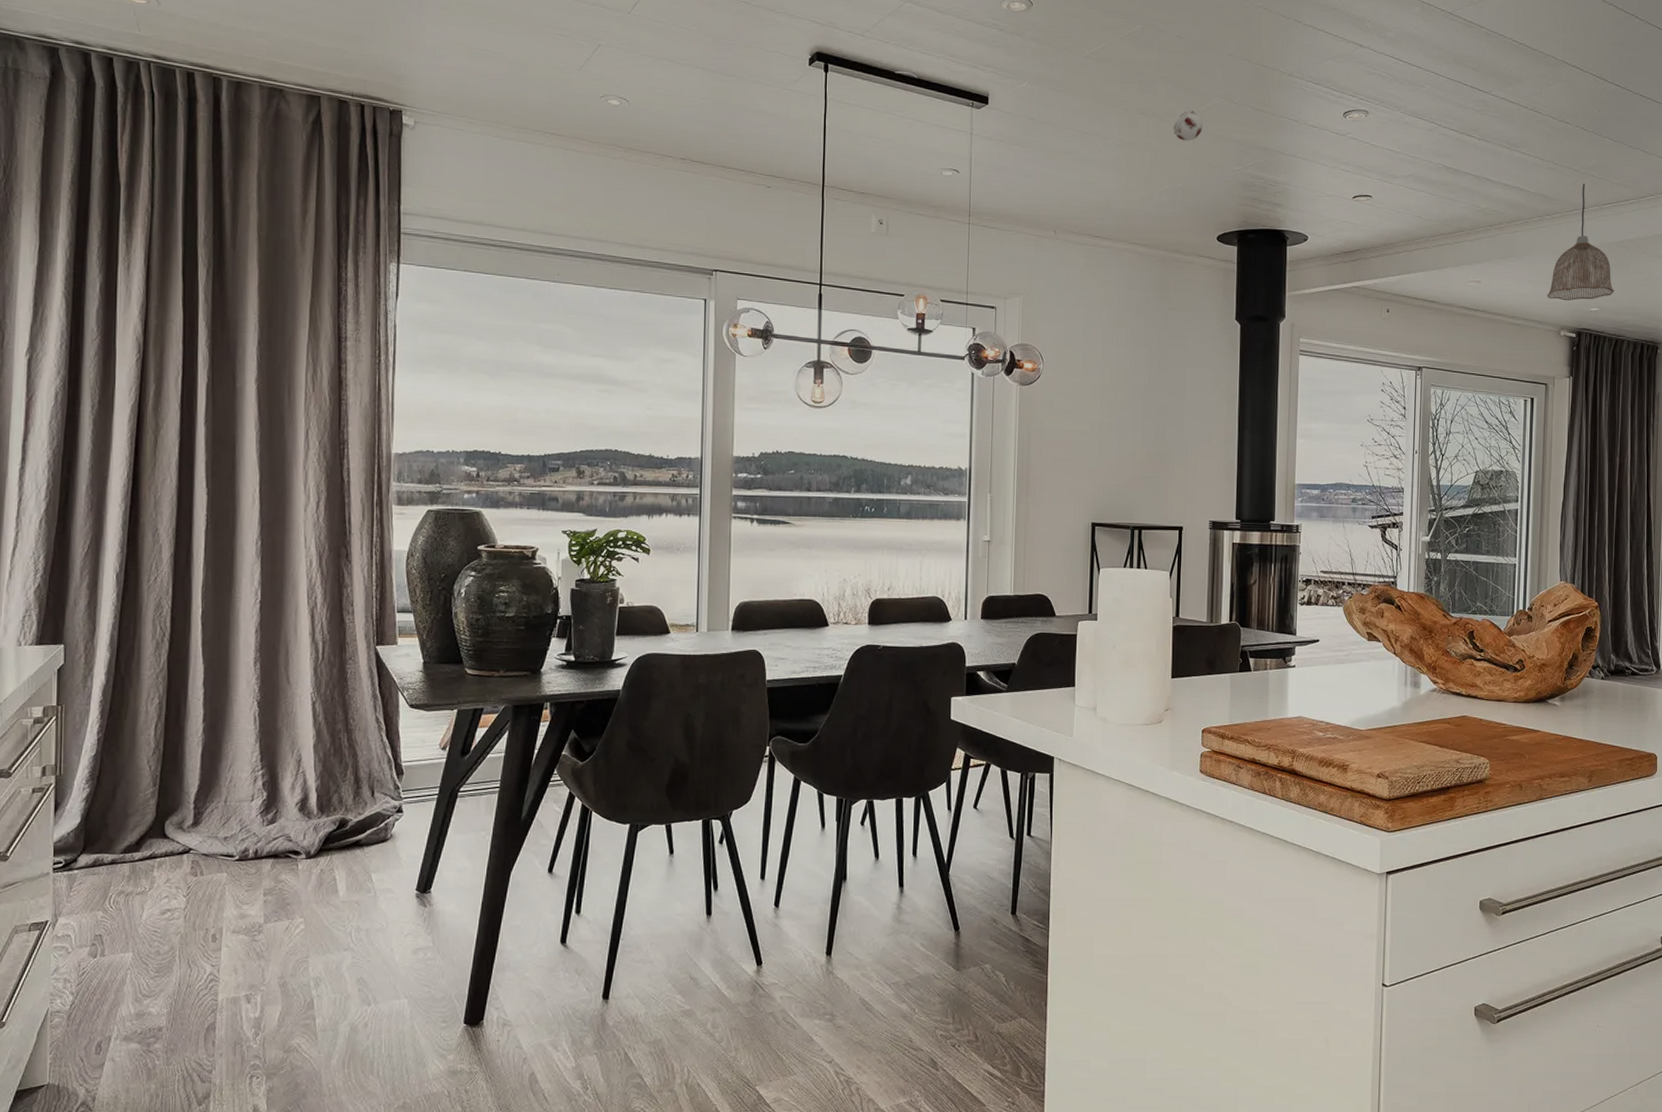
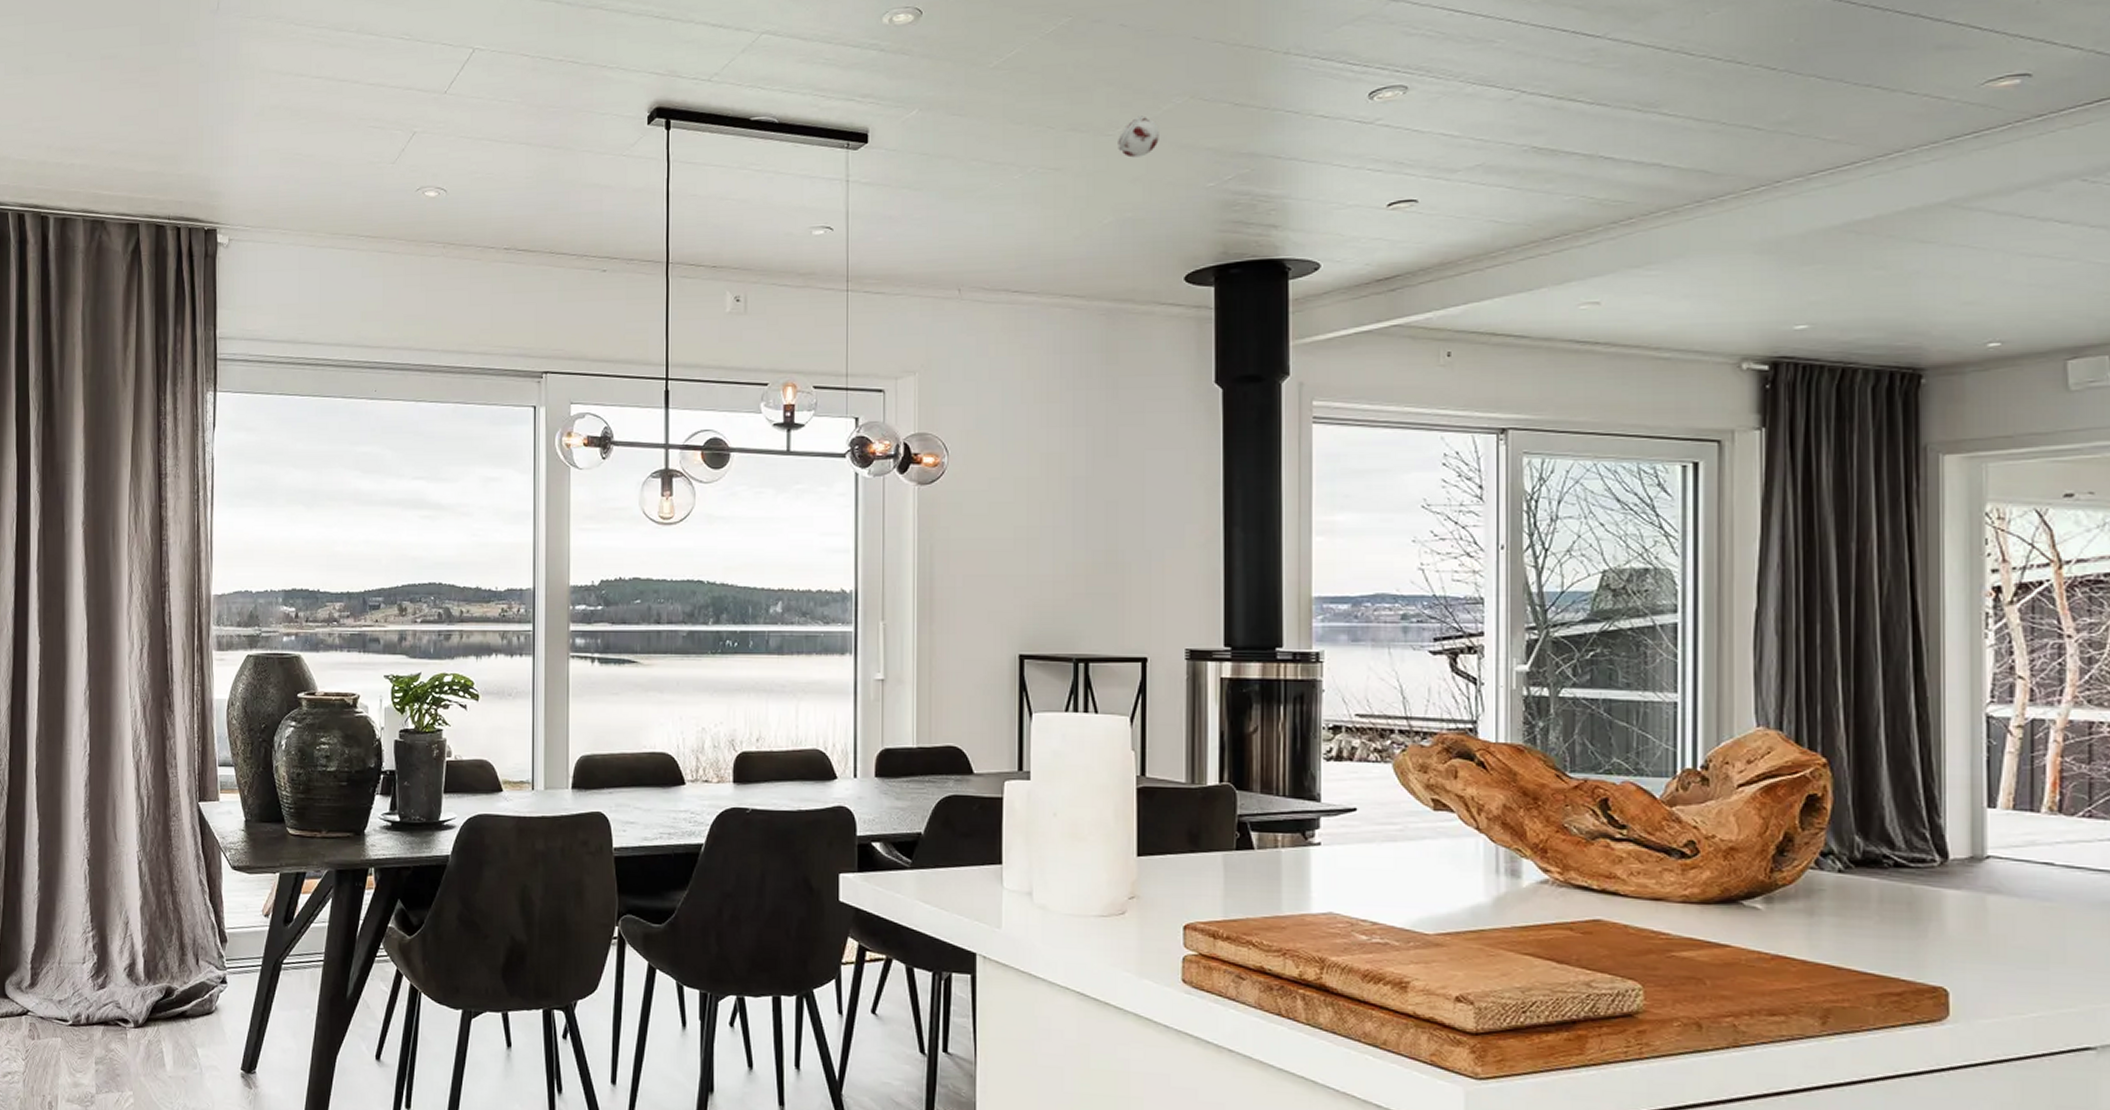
pendant lamp: present [1547,183,1615,301] -> none [1715,146,1837,319]

